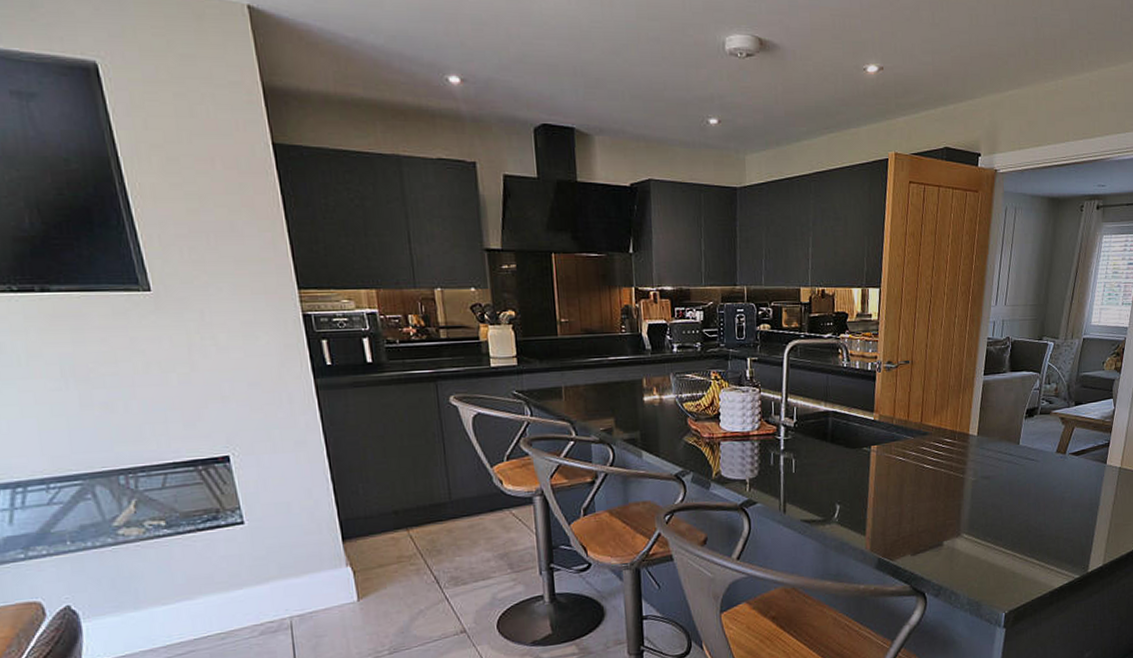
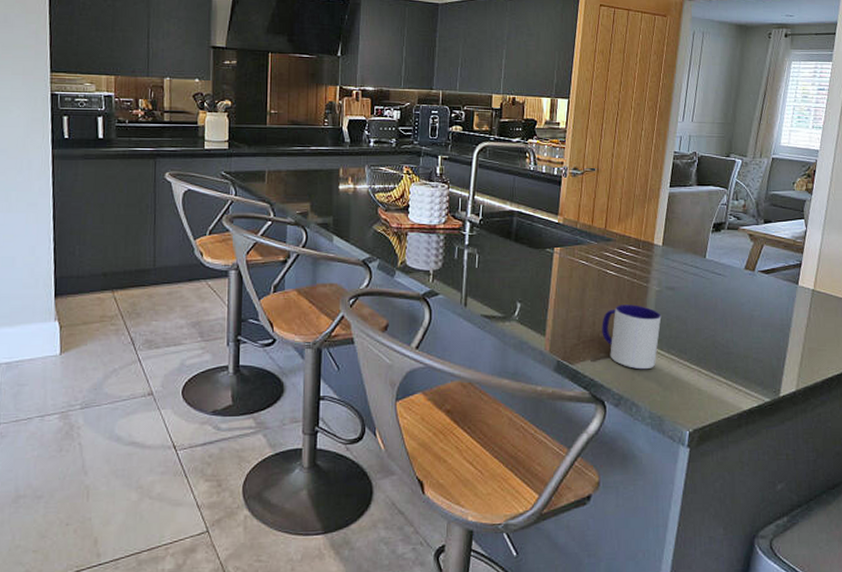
mug: none [920,496,978,559] -> present [602,305,662,370]

